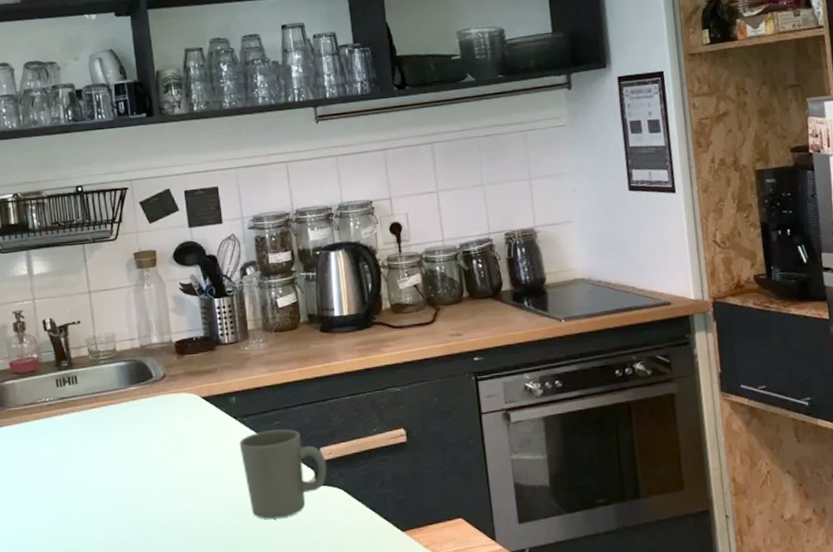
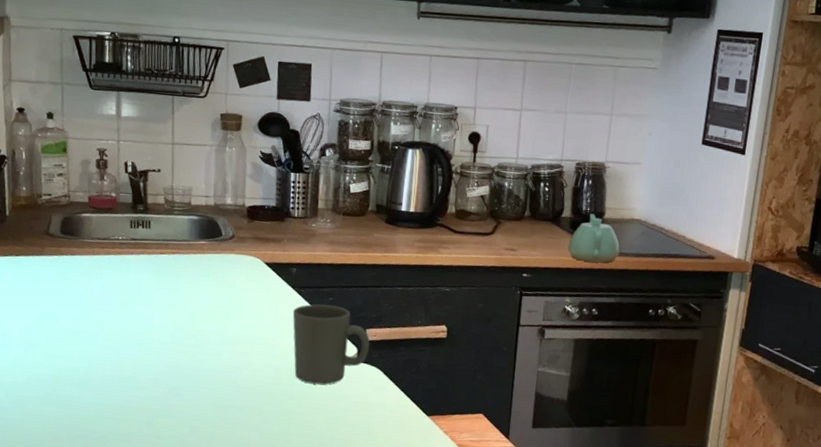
teapot: none [514,282,570,333] -> present [567,214,620,263]

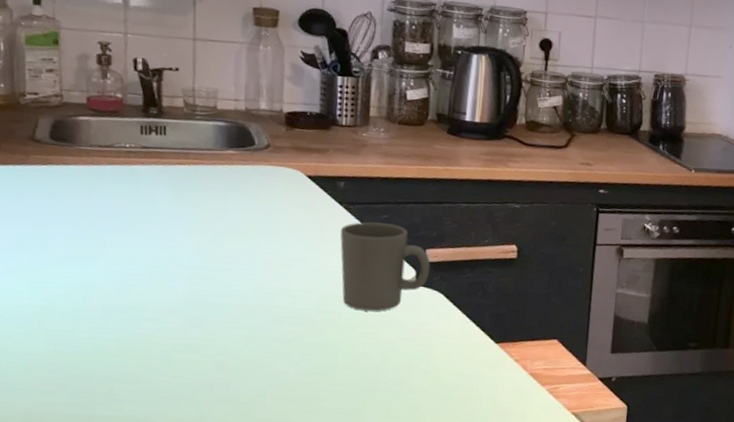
teapot: present [567,214,620,263] -> none [646,127,701,179]

